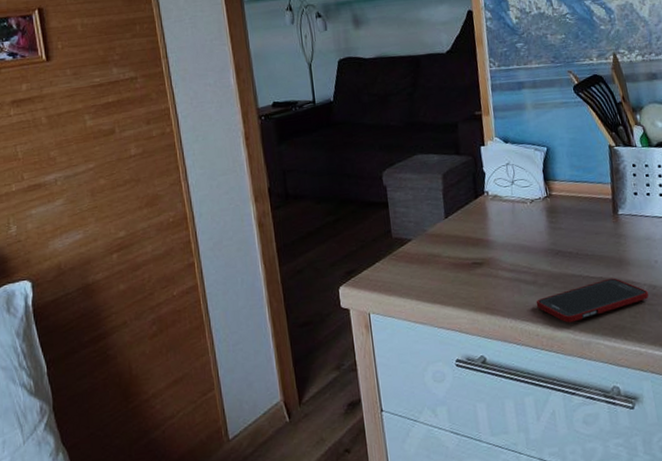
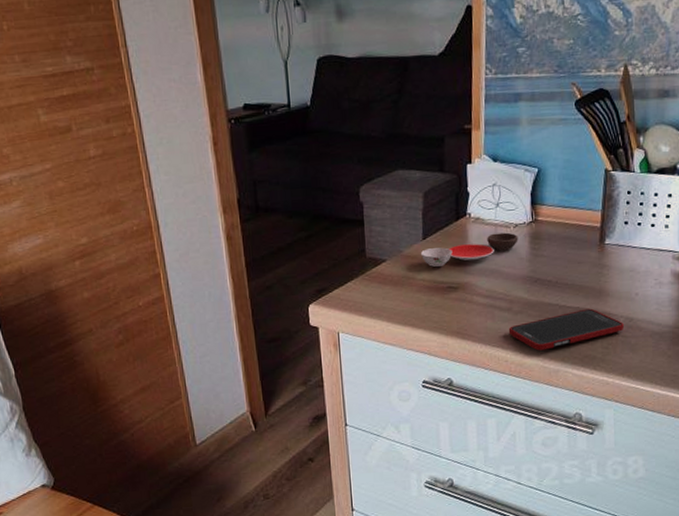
bowl: none [444,208,536,244] -> present [421,232,518,267]

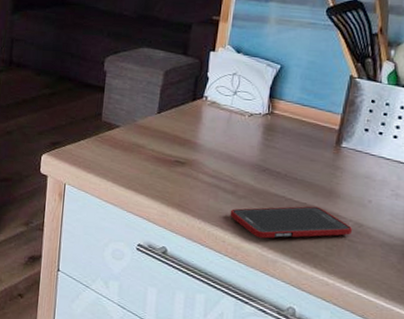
bowl: present [421,232,518,267] -> none [154,118,252,141]

